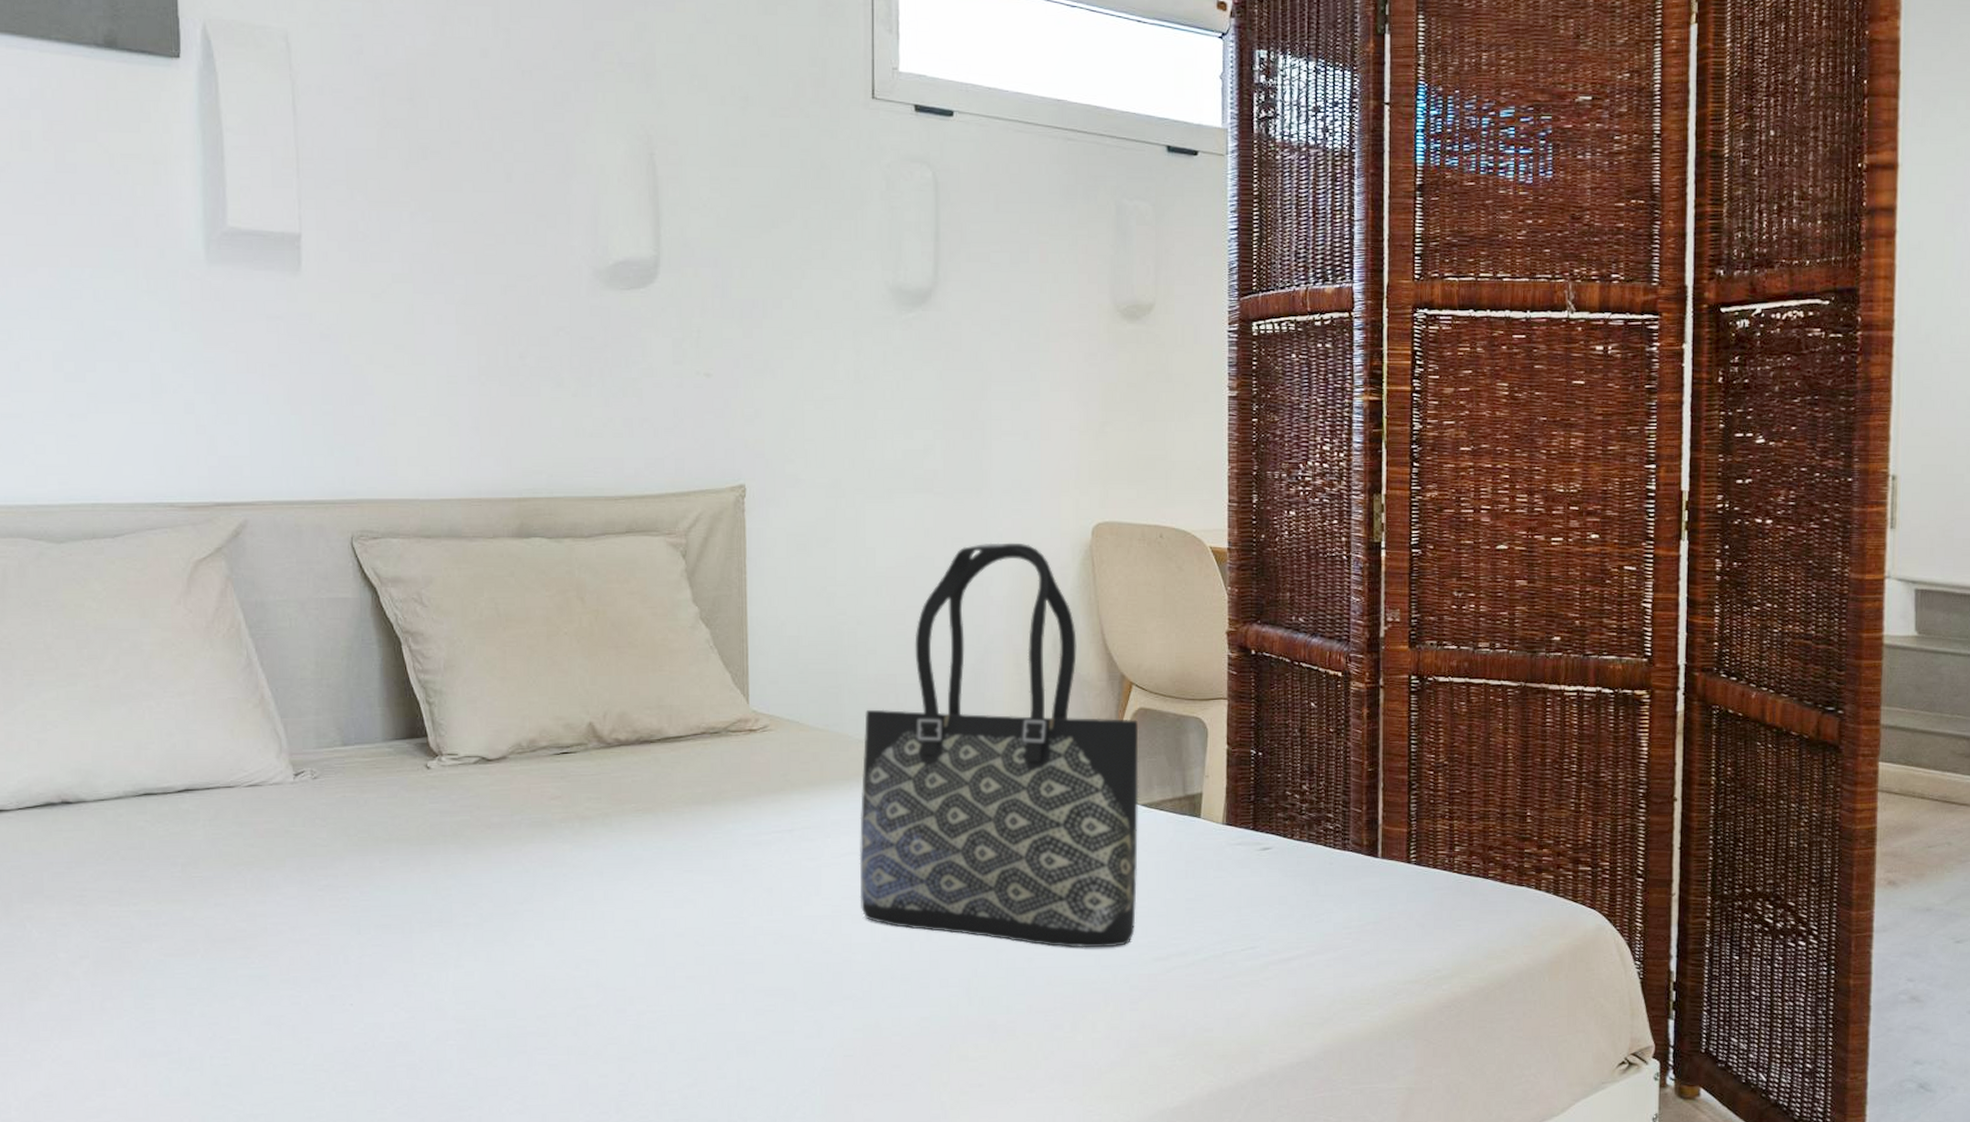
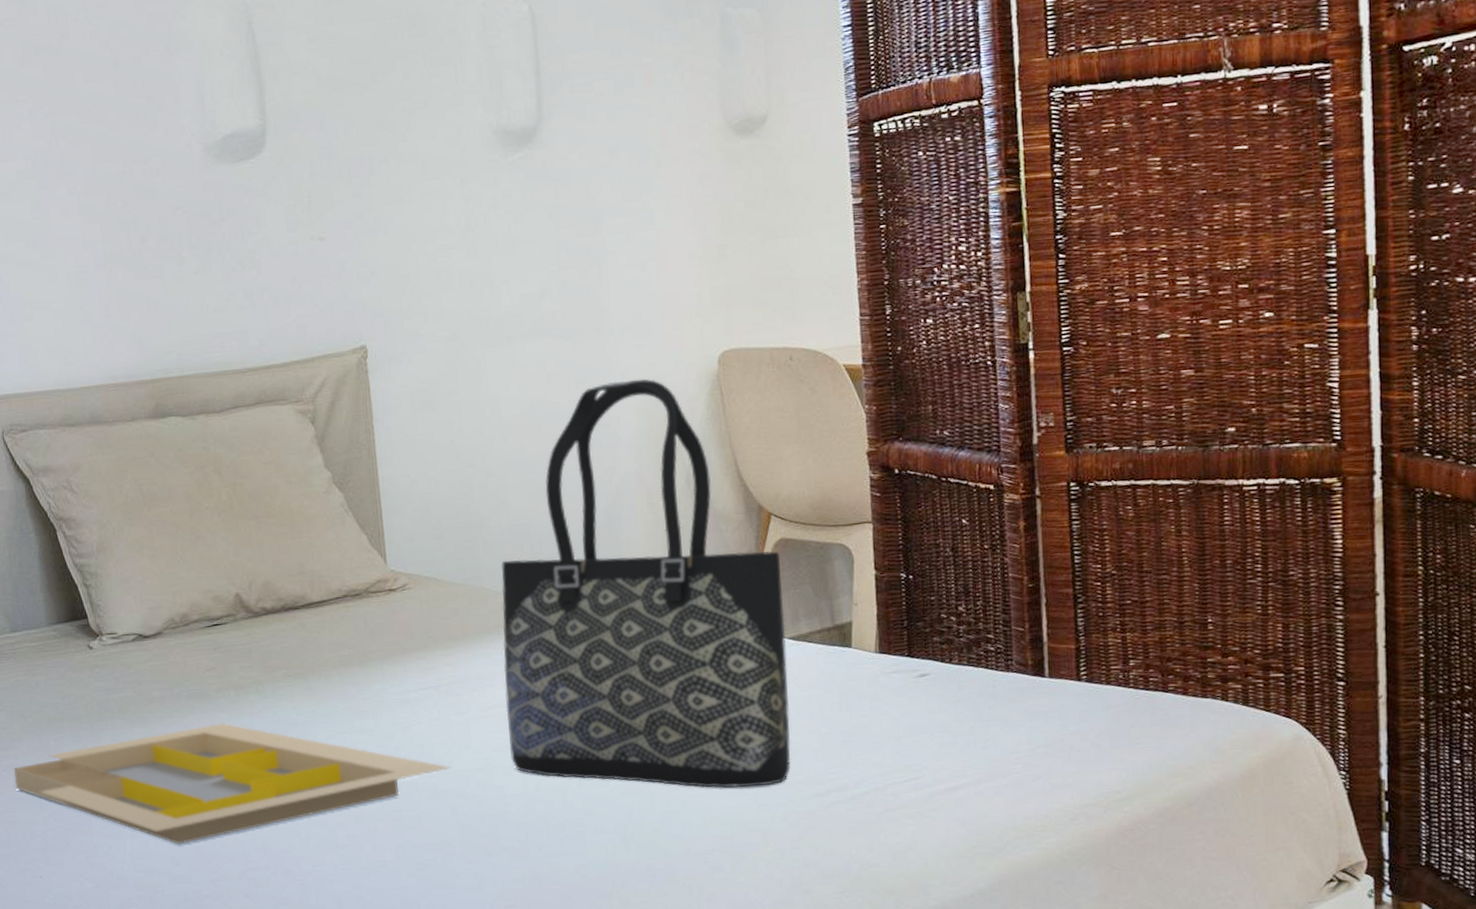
serving tray: none [331,854,799,978] -> present [13,723,451,845]

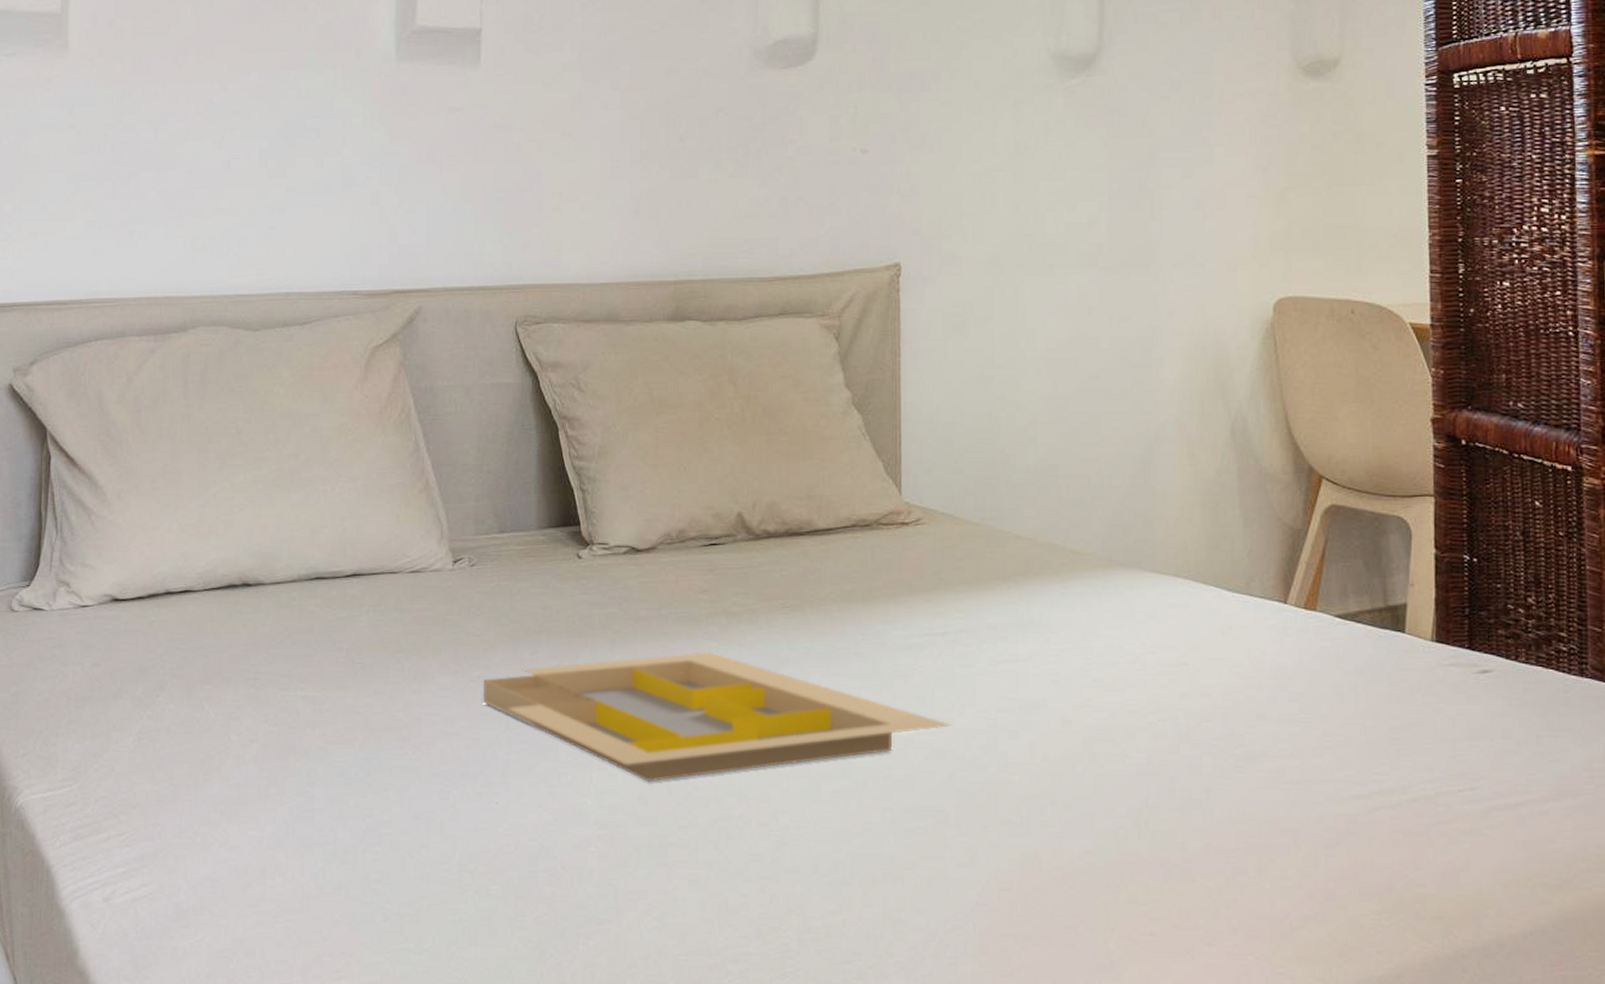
tote bag: present [501,378,791,788] -> none [1017,320,1332,780]

